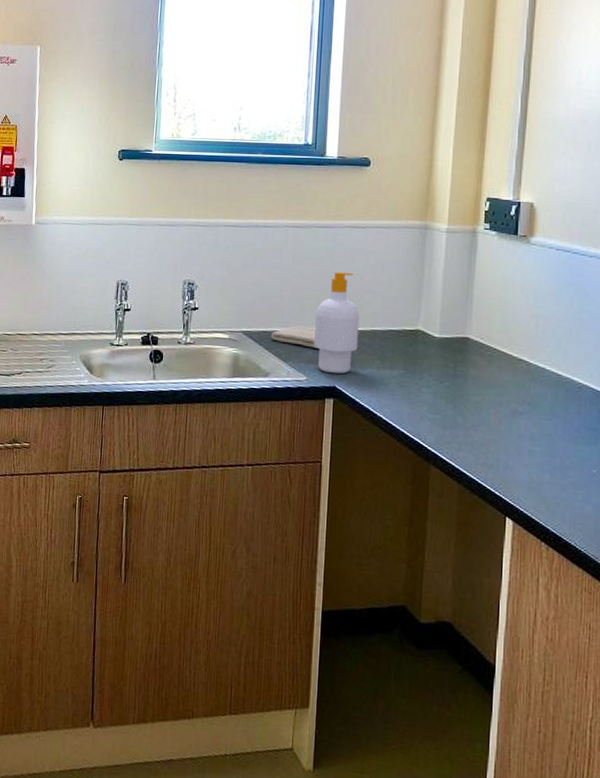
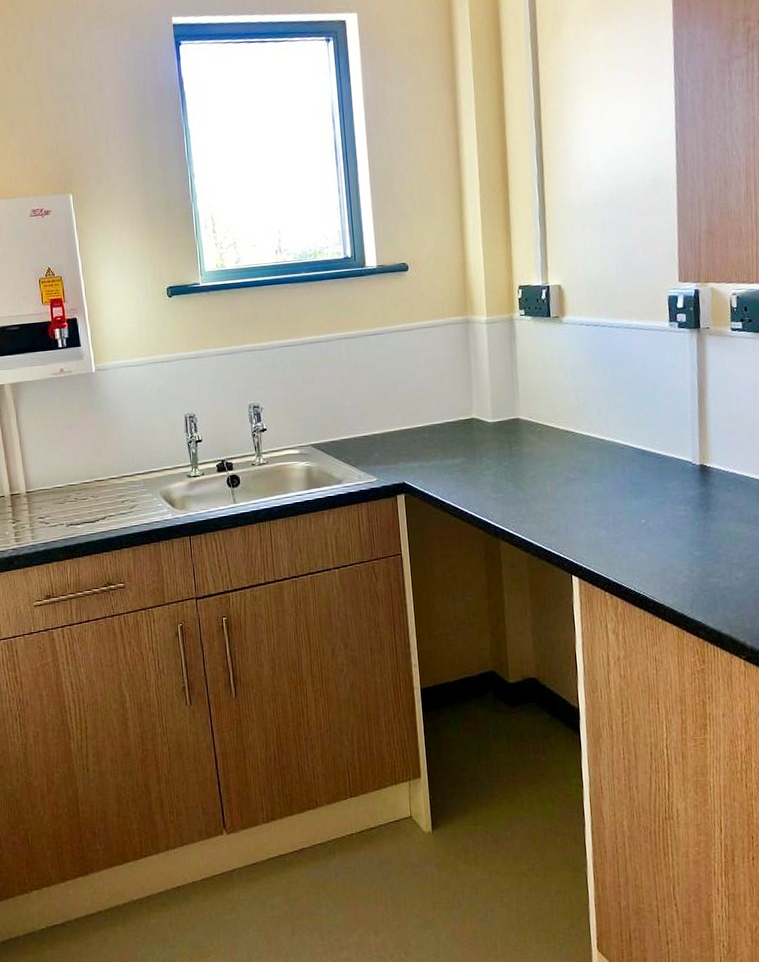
washcloth: present [271,325,317,348] -> none [339,431,382,450]
soap bottle: present [314,271,360,374] -> none [377,373,421,471]

